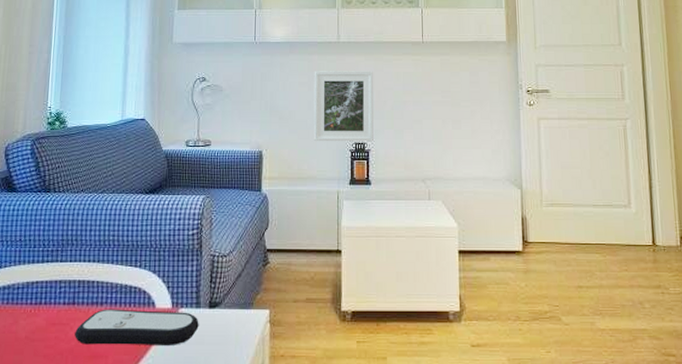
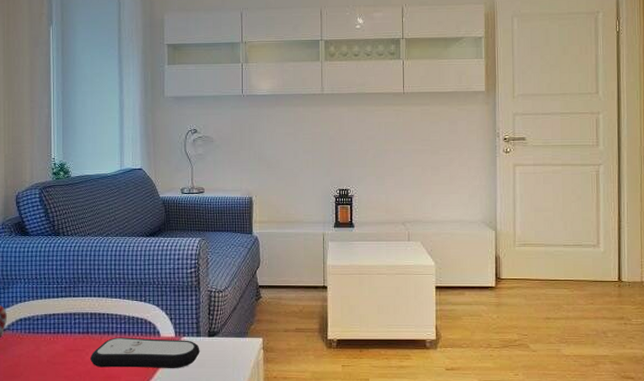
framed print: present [313,71,374,142] -> none [299,121,357,188]

